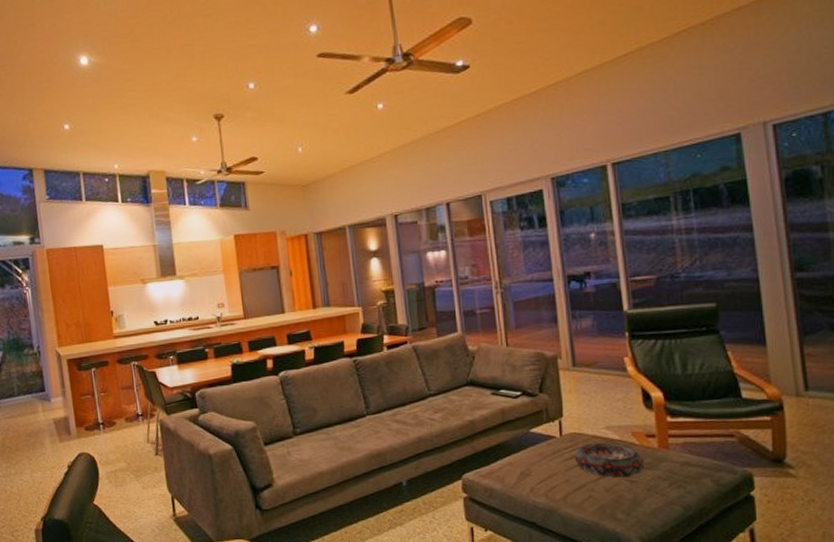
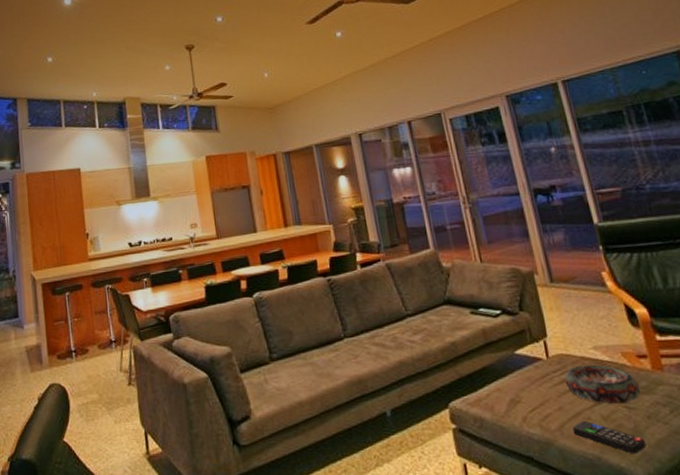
remote control: none [576,491,642,521] -> present [572,420,646,454]

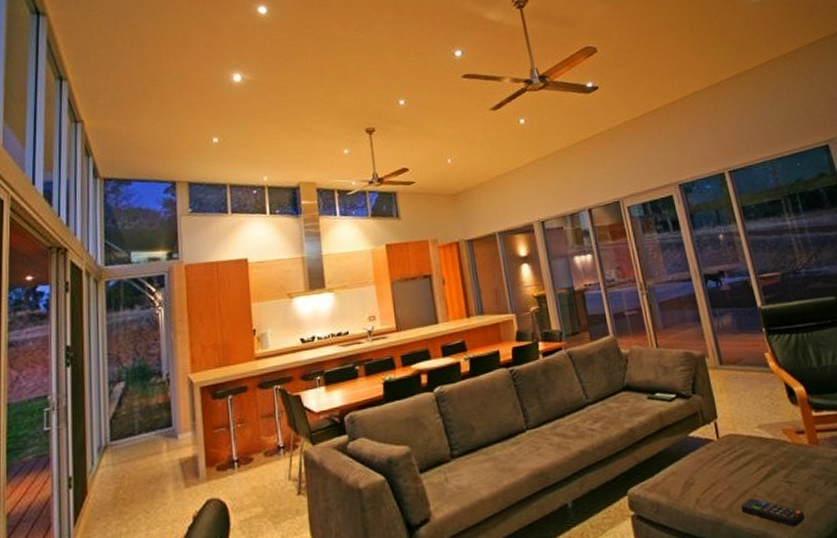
decorative bowl: present [564,364,641,405] -> none [733,442,800,481]

